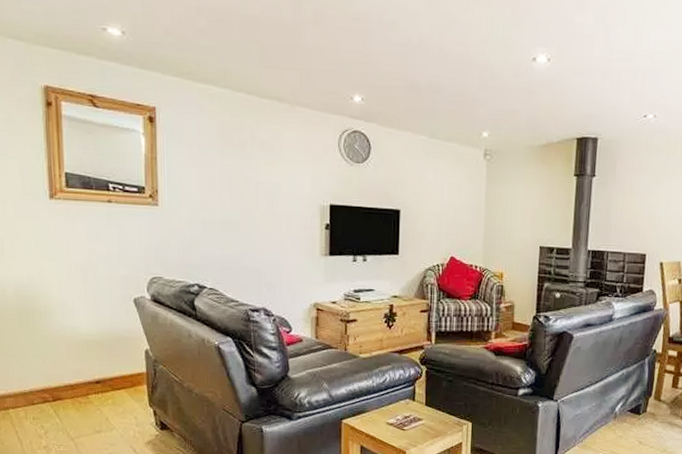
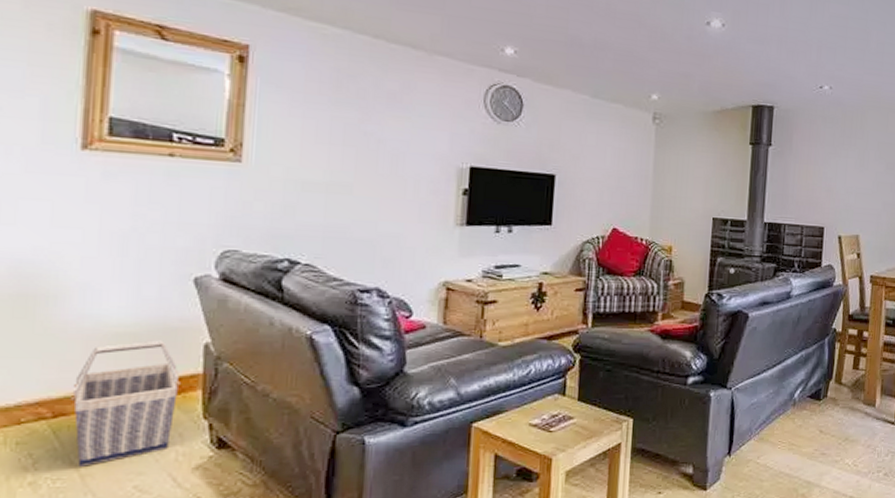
basket: none [62,346,132,437] -> present [69,340,180,467]

